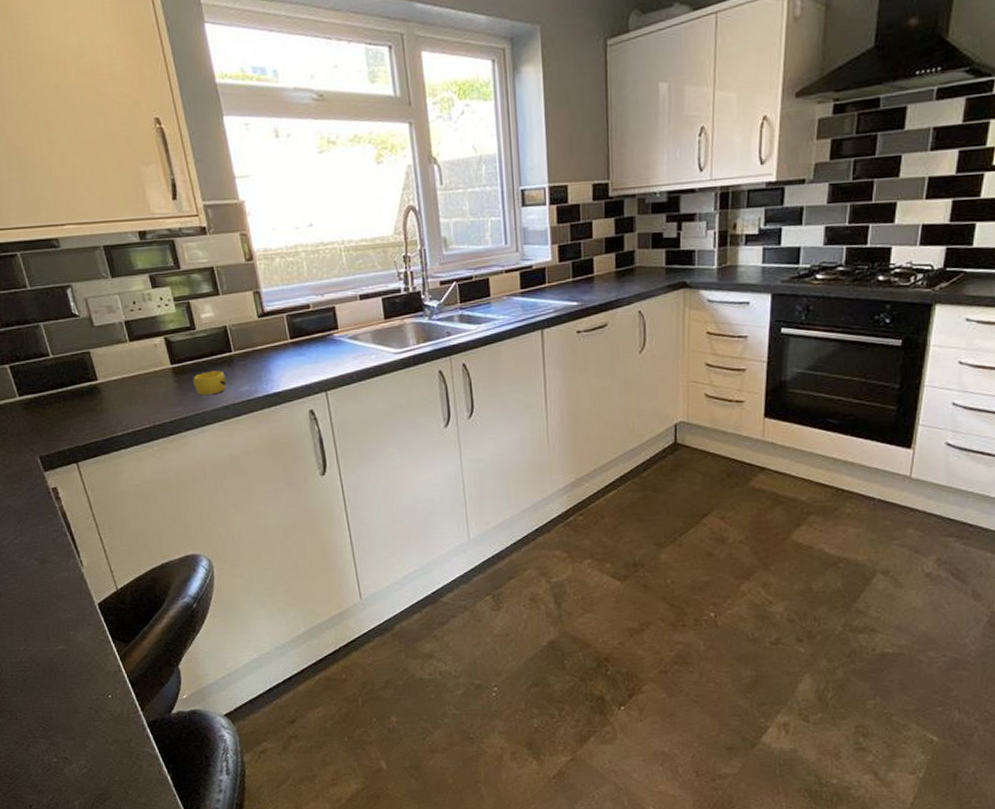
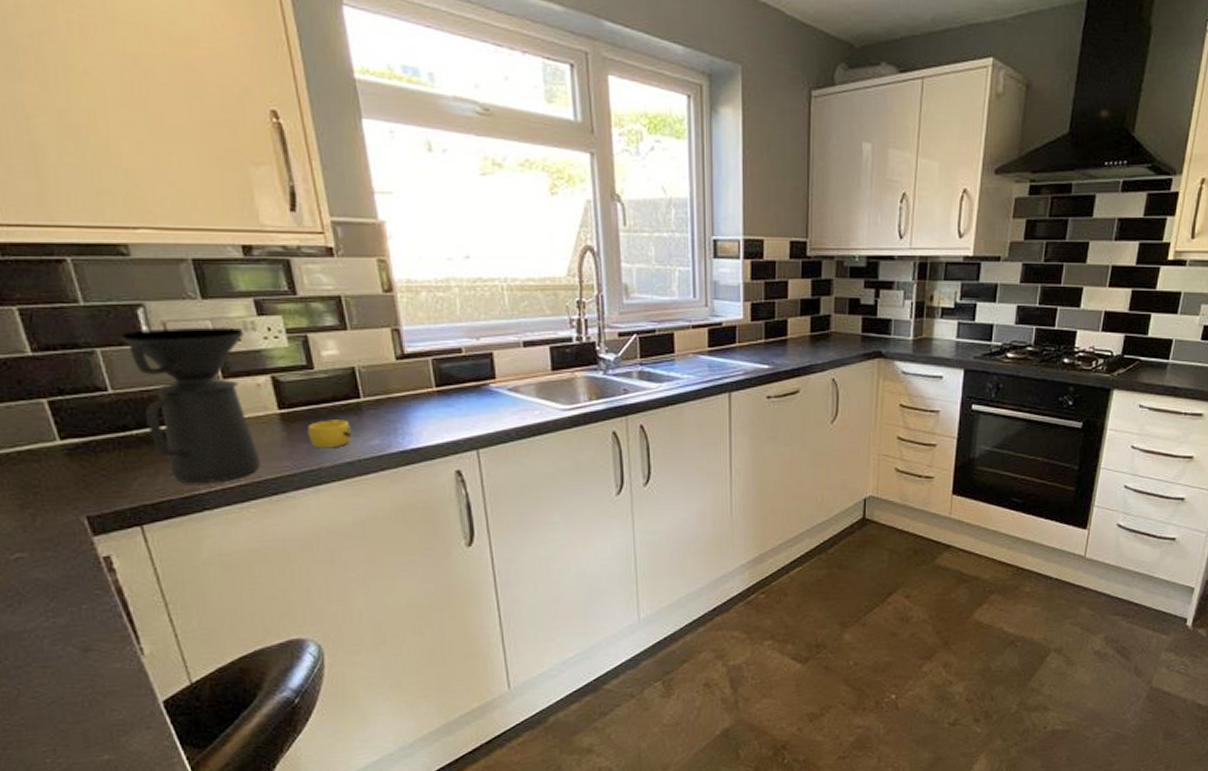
coffee maker: none [56,299,160,428] -> present [120,327,260,484]

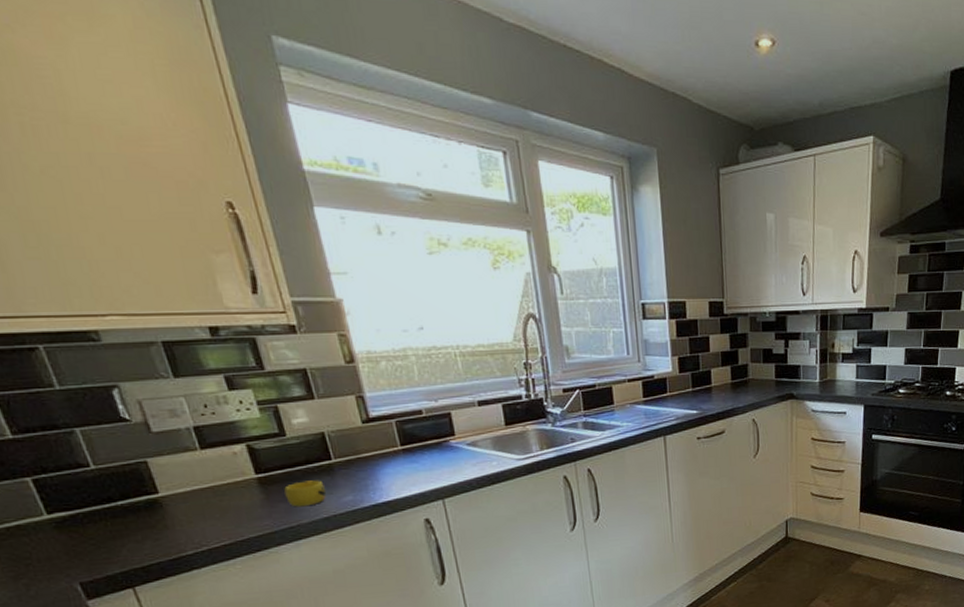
coffee maker: present [120,327,260,484] -> none [98,402,243,547]

